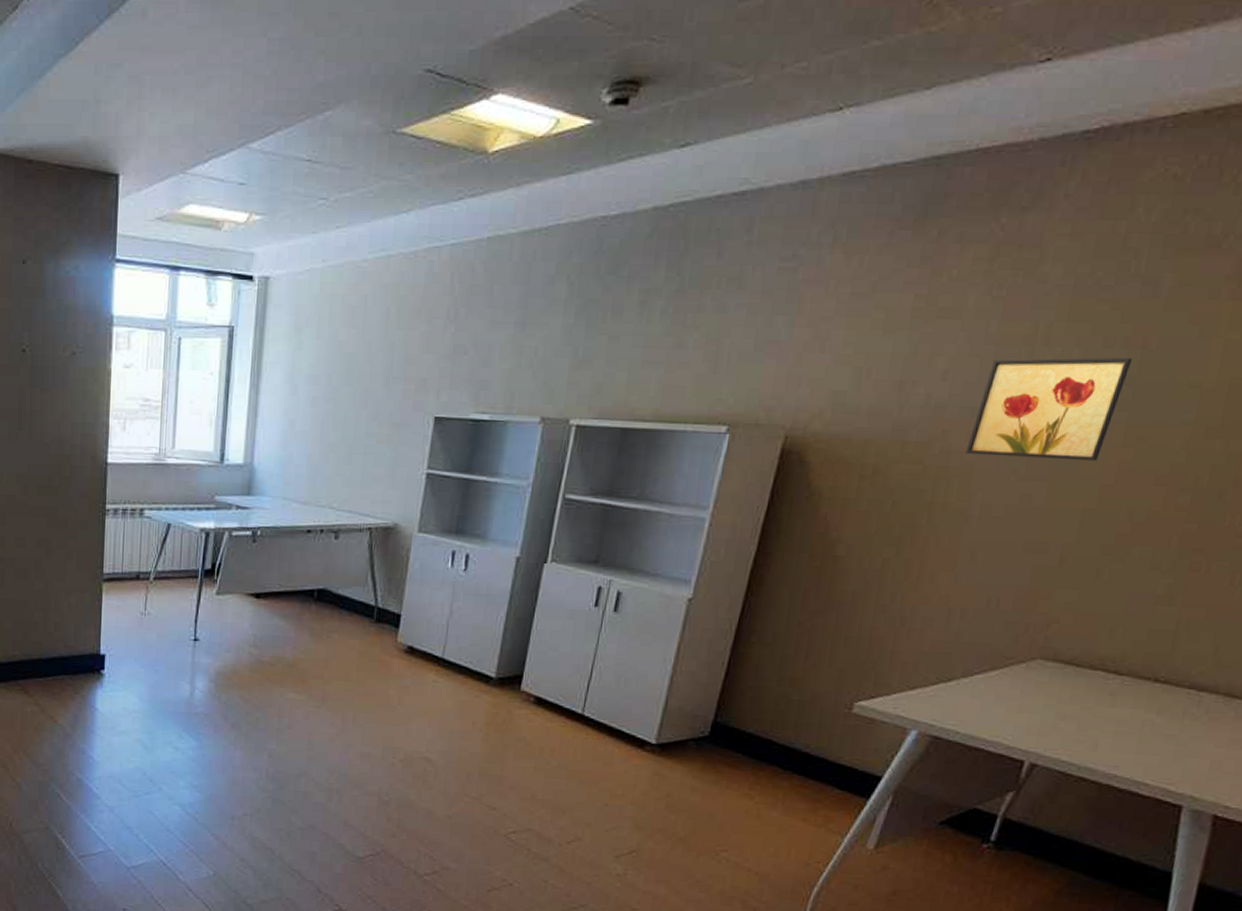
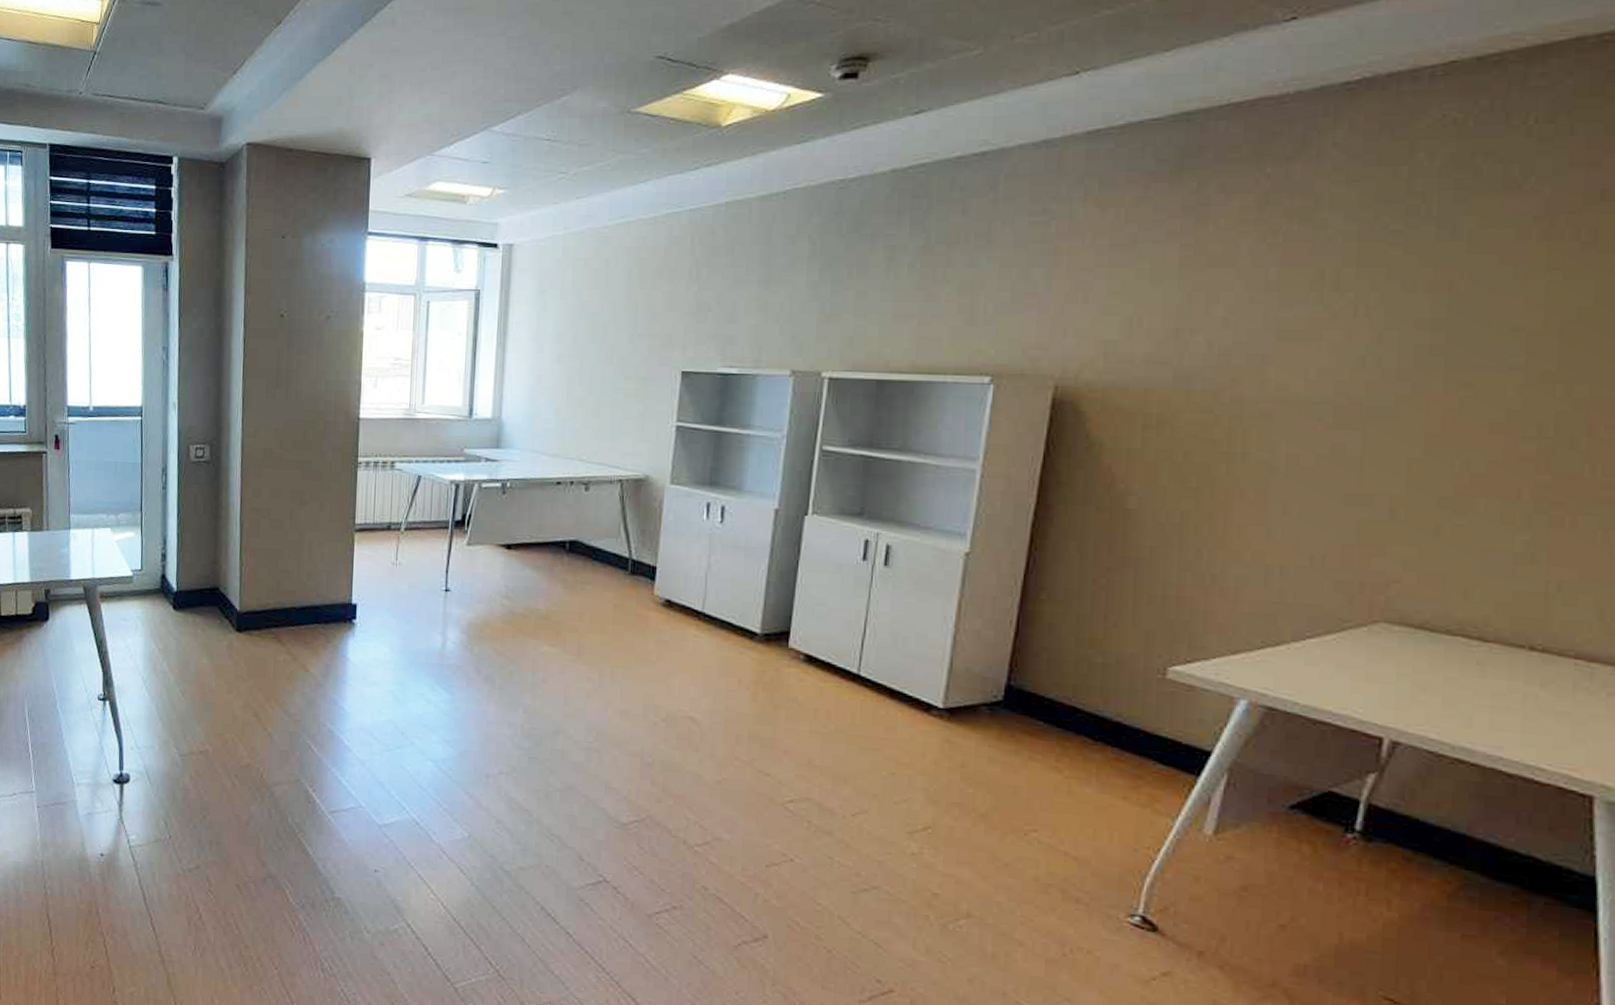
wall art: present [965,357,1133,461] -> none [1260,301,1440,409]

